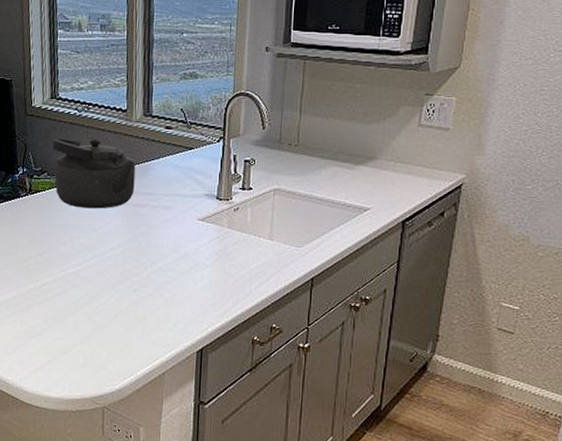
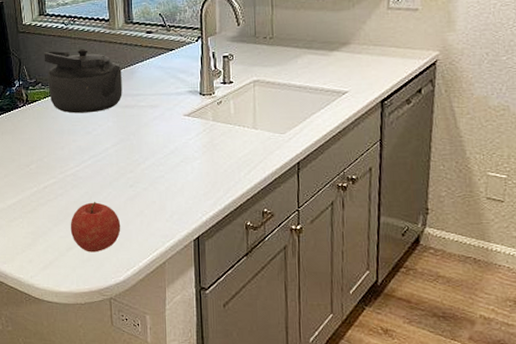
fruit: none [66,303,121,358] -> present [70,201,121,253]

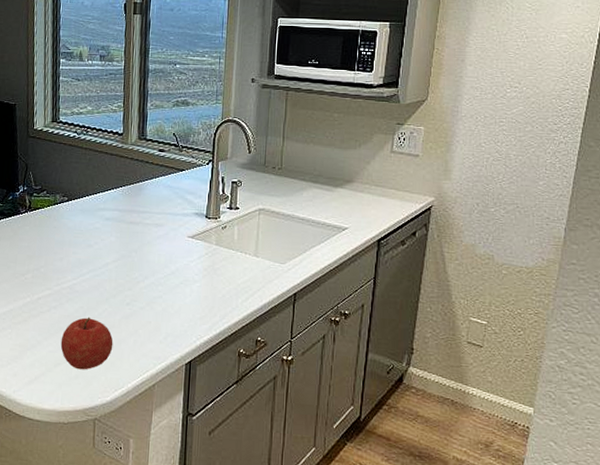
kettle: present [44,48,122,114] -> none [52,159,130,226]

